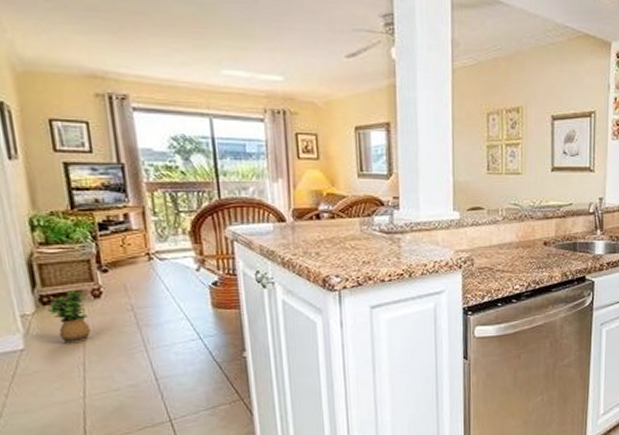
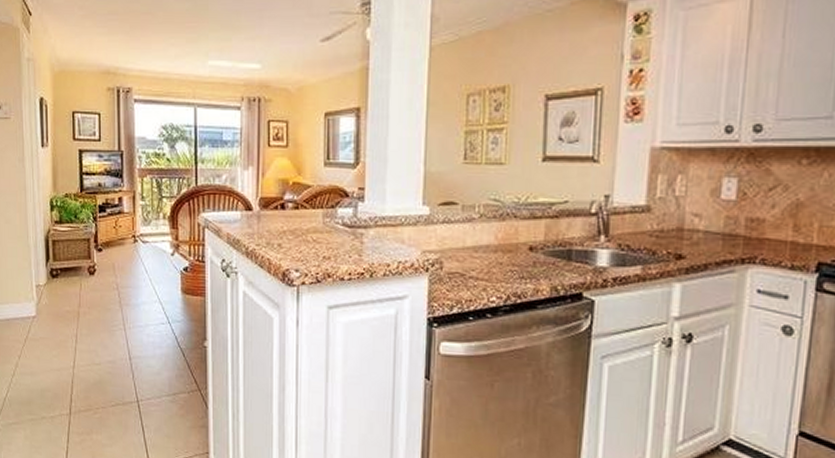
potted plant: present [47,291,91,344] -> none [55,266,85,316]

